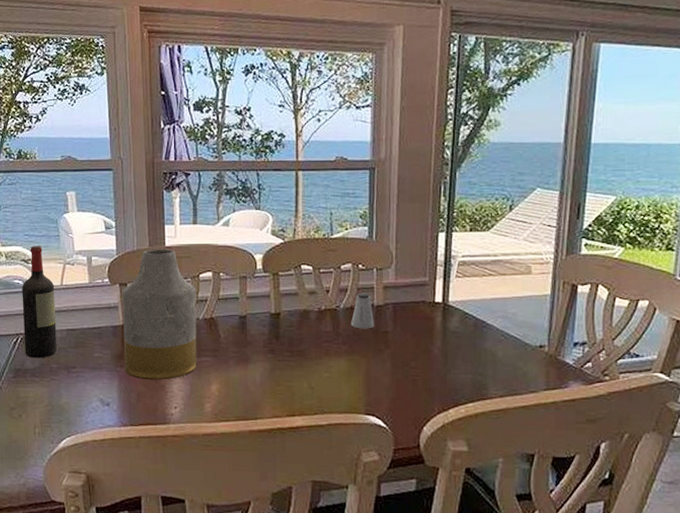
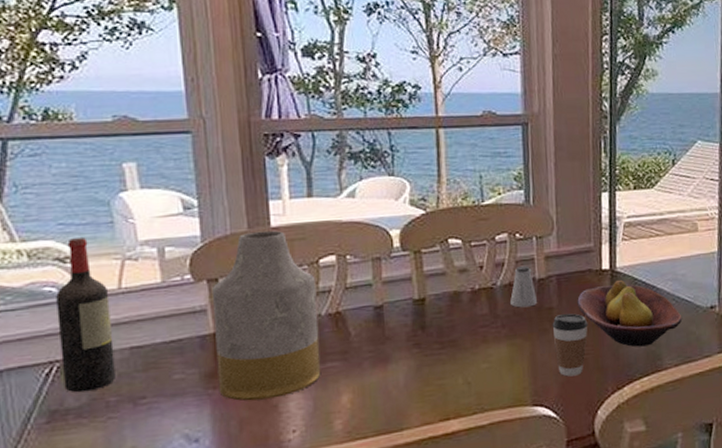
coffee cup: none [386,339,419,394] -> present [552,313,588,377]
fruit bowl: none [410,312,510,375] -> present [577,279,683,347]

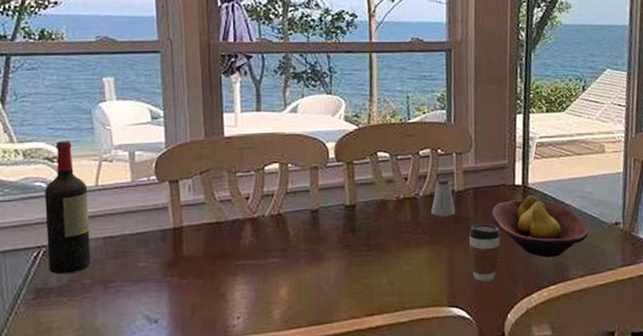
vase: present [211,230,321,401] -> none [172,139,263,289]

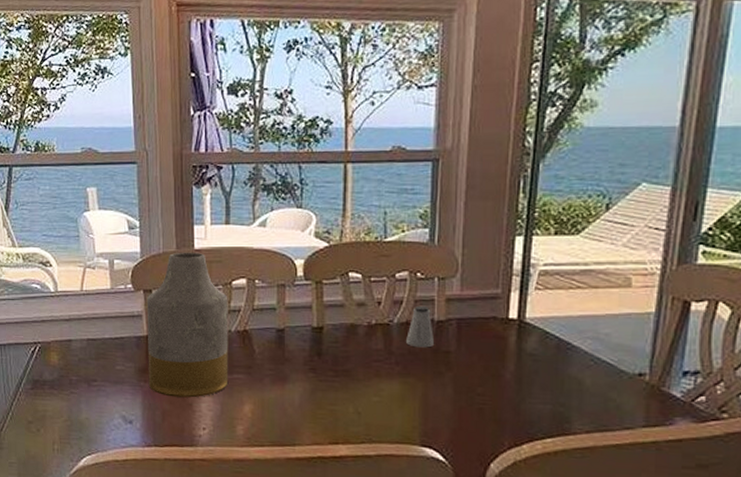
wine bottle: present [45,141,91,275] -> none [40,247,76,370]
vase: none [172,139,263,289] -> present [146,252,229,398]
coffee cup: present [468,224,501,282] -> none [448,360,488,424]
fruit bowl: present [492,194,589,258] -> none [477,331,601,406]

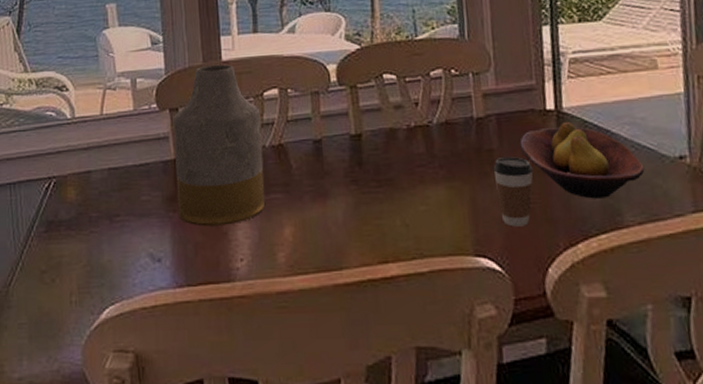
saltshaker: present [406,306,435,348] -> none [447,104,477,148]
coffee cup: none [448,360,488,424] -> present [493,157,533,227]
fruit bowl: none [477,331,601,406] -> present [519,121,645,199]

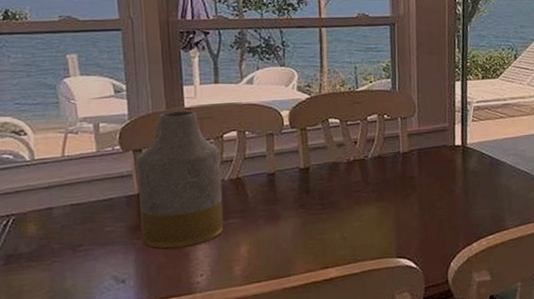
coffee cup: present [493,157,533,227] -> none [413,181,443,234]
fruit bowl: present [519,121,645,199] -> none [434,154,522,210]

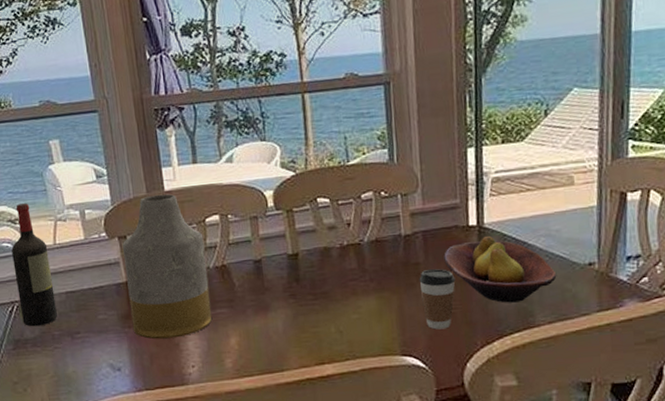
wine bottle: none [13,115,59,241] -> present [11,203,57,327]
coffee cup: none [413,181,443,234] -> present [419,269,456,330]
fruit bowl: none [434,154,522,210] -> present [444,235,557,303]

